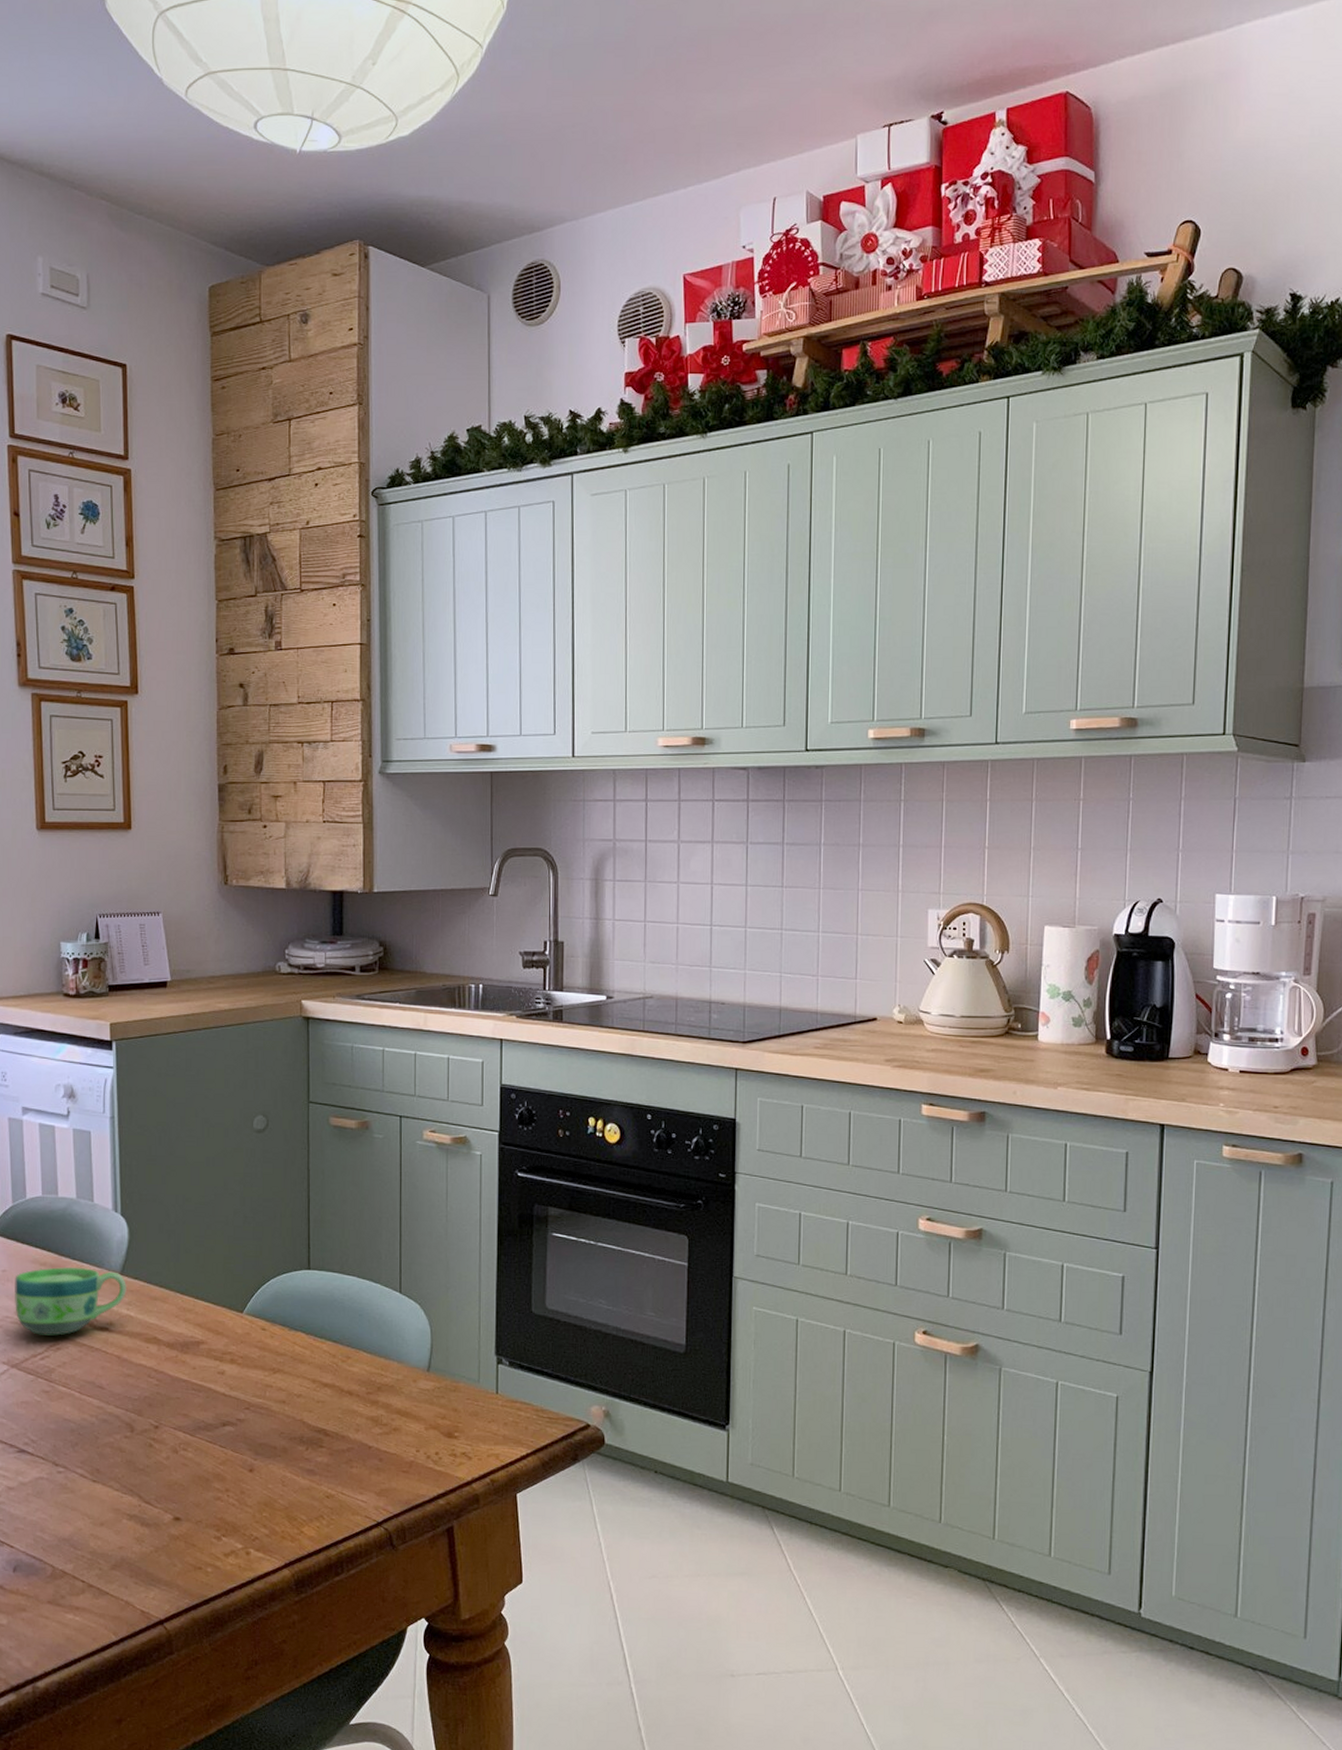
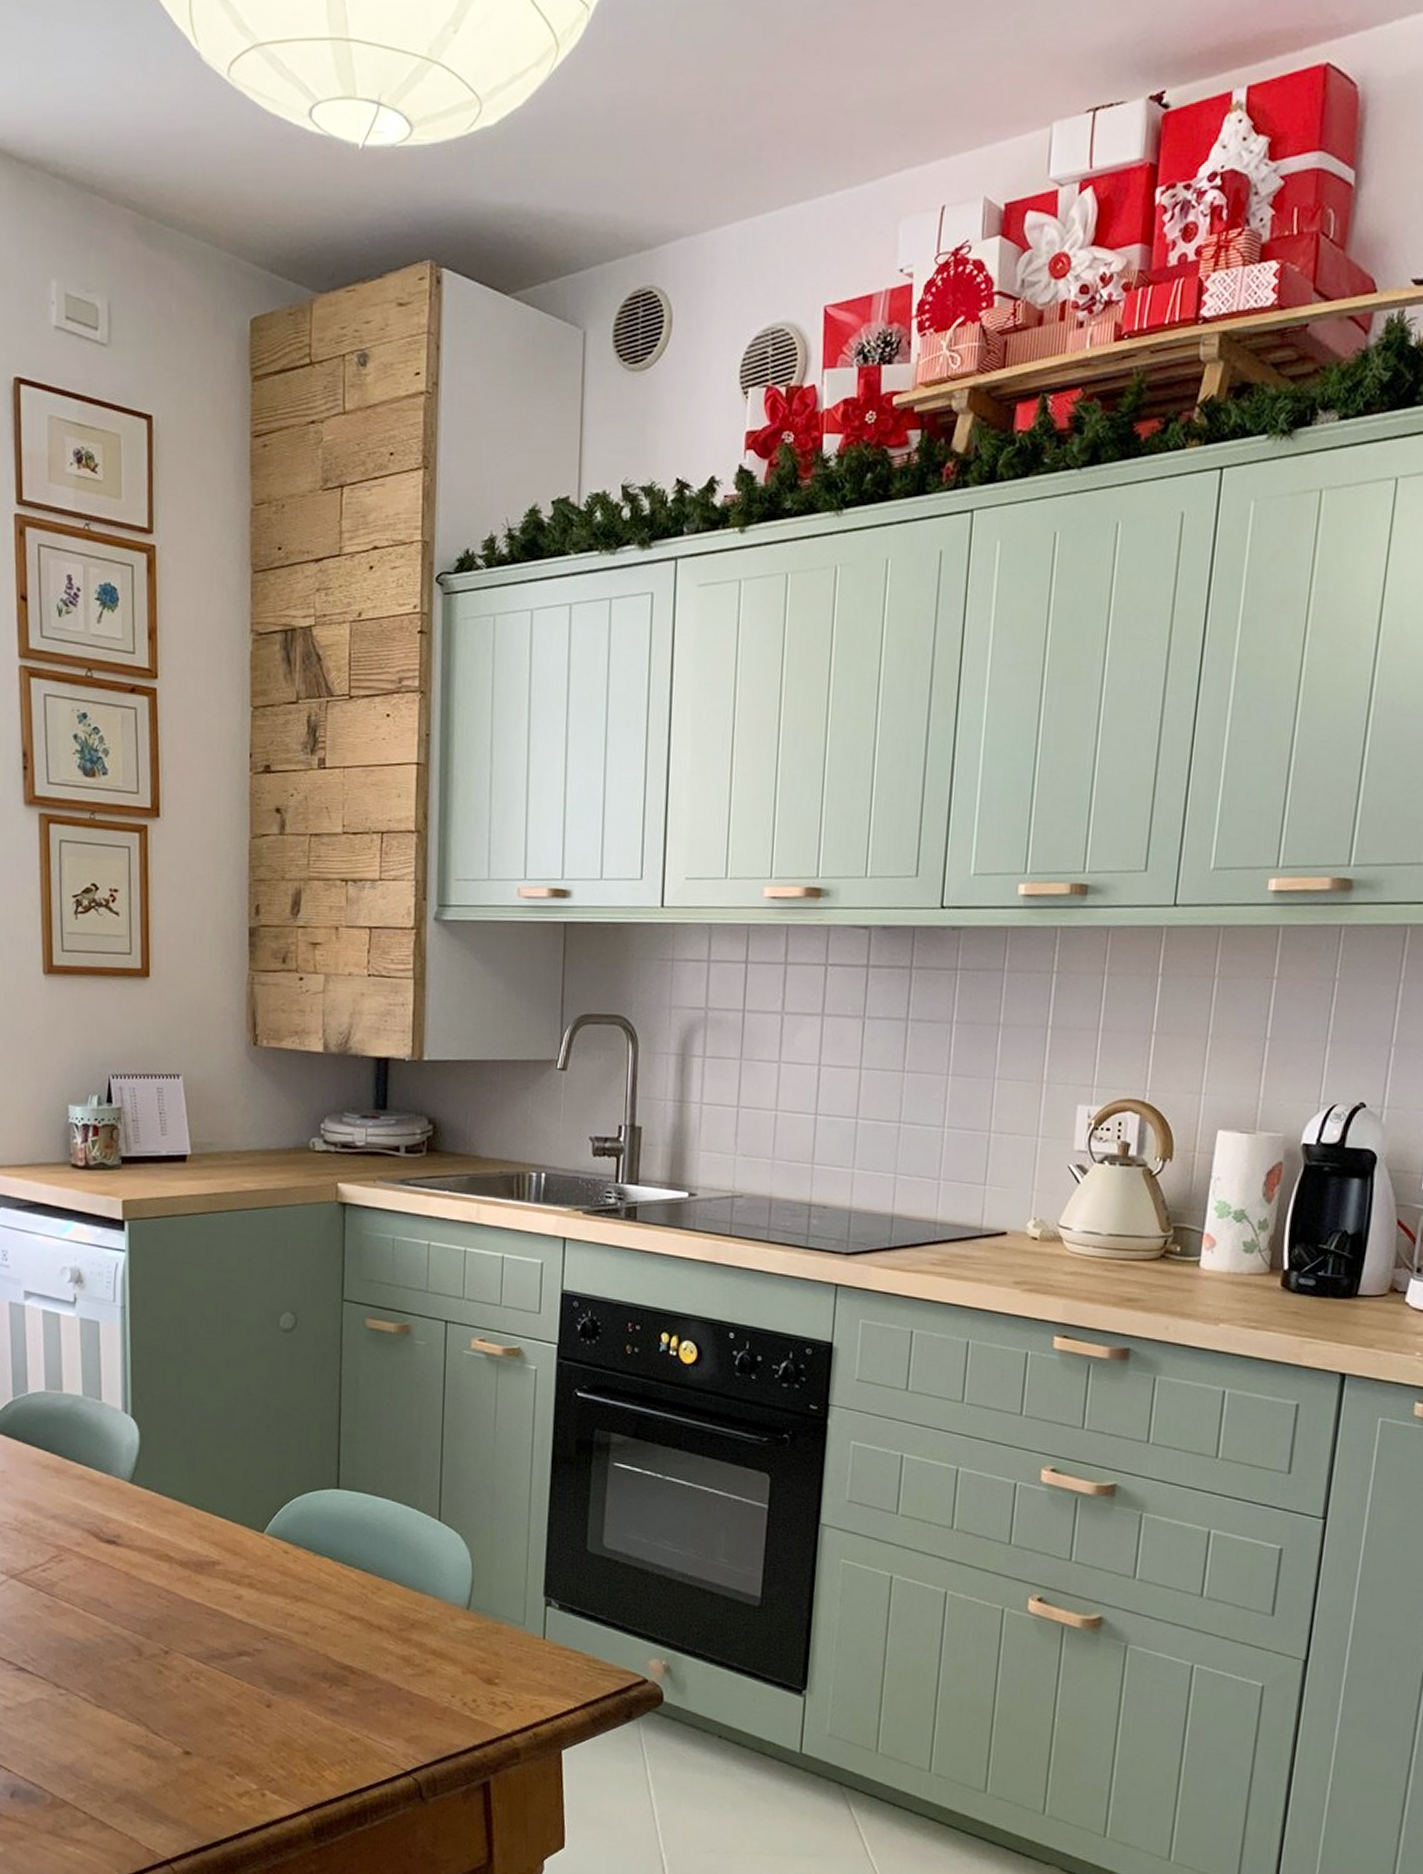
cup: present [15,1266,126,1336] -> none [14,1470,136,1546]

